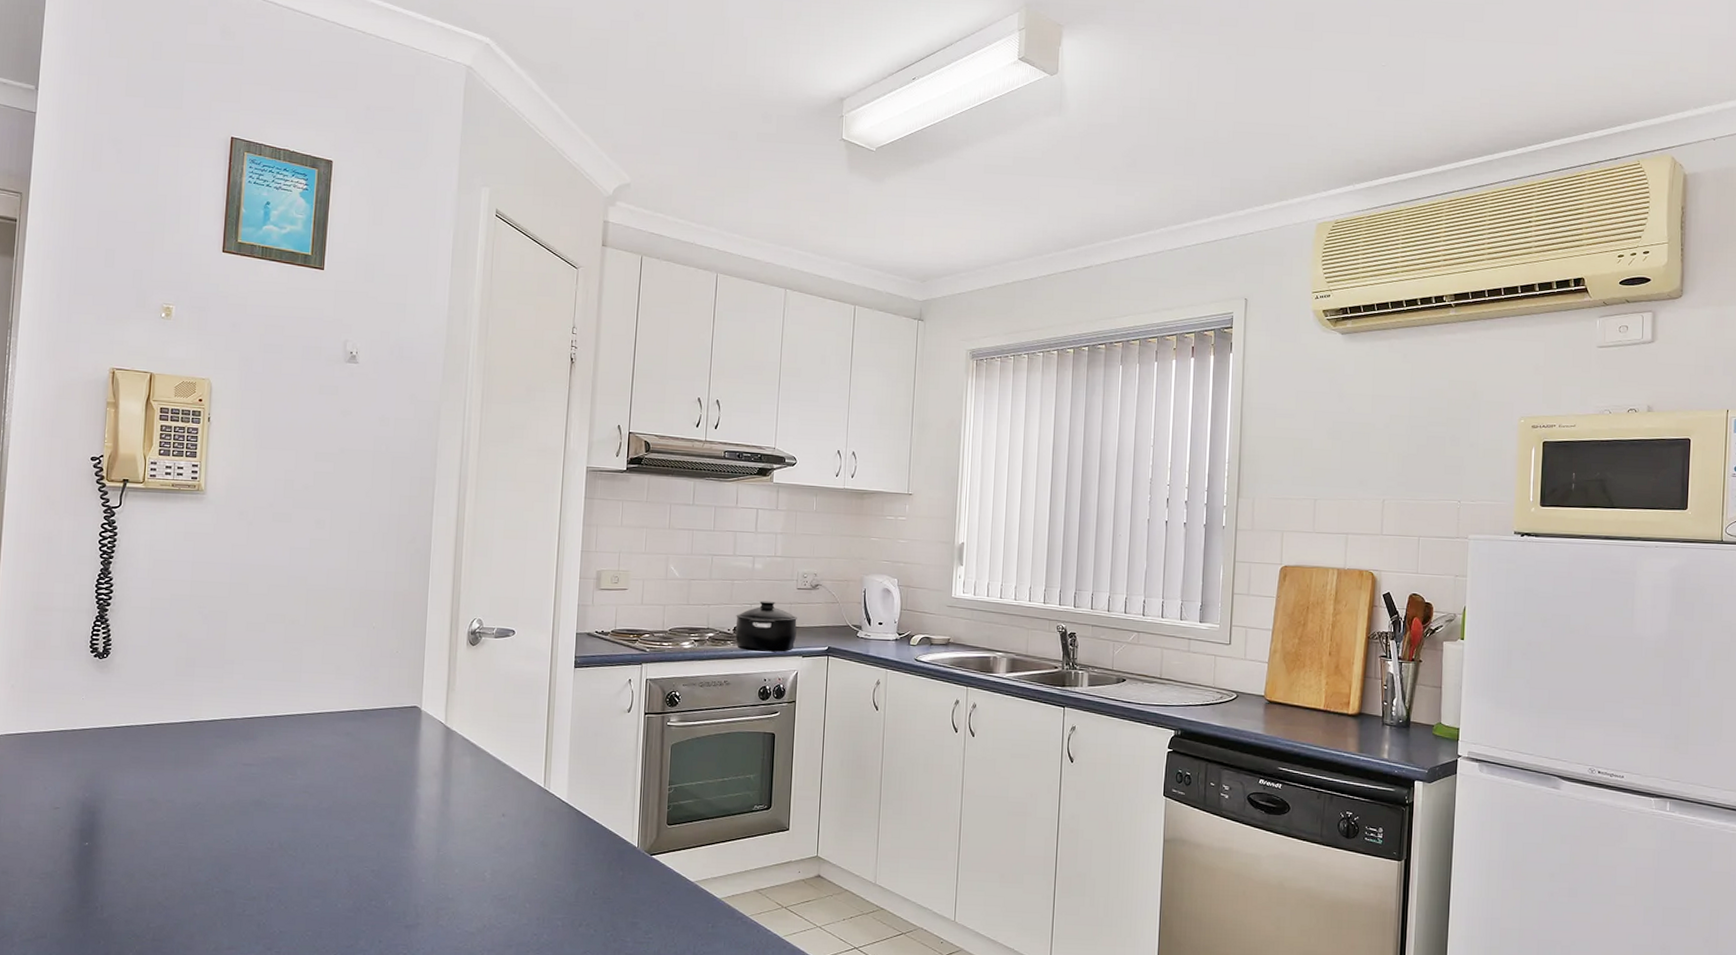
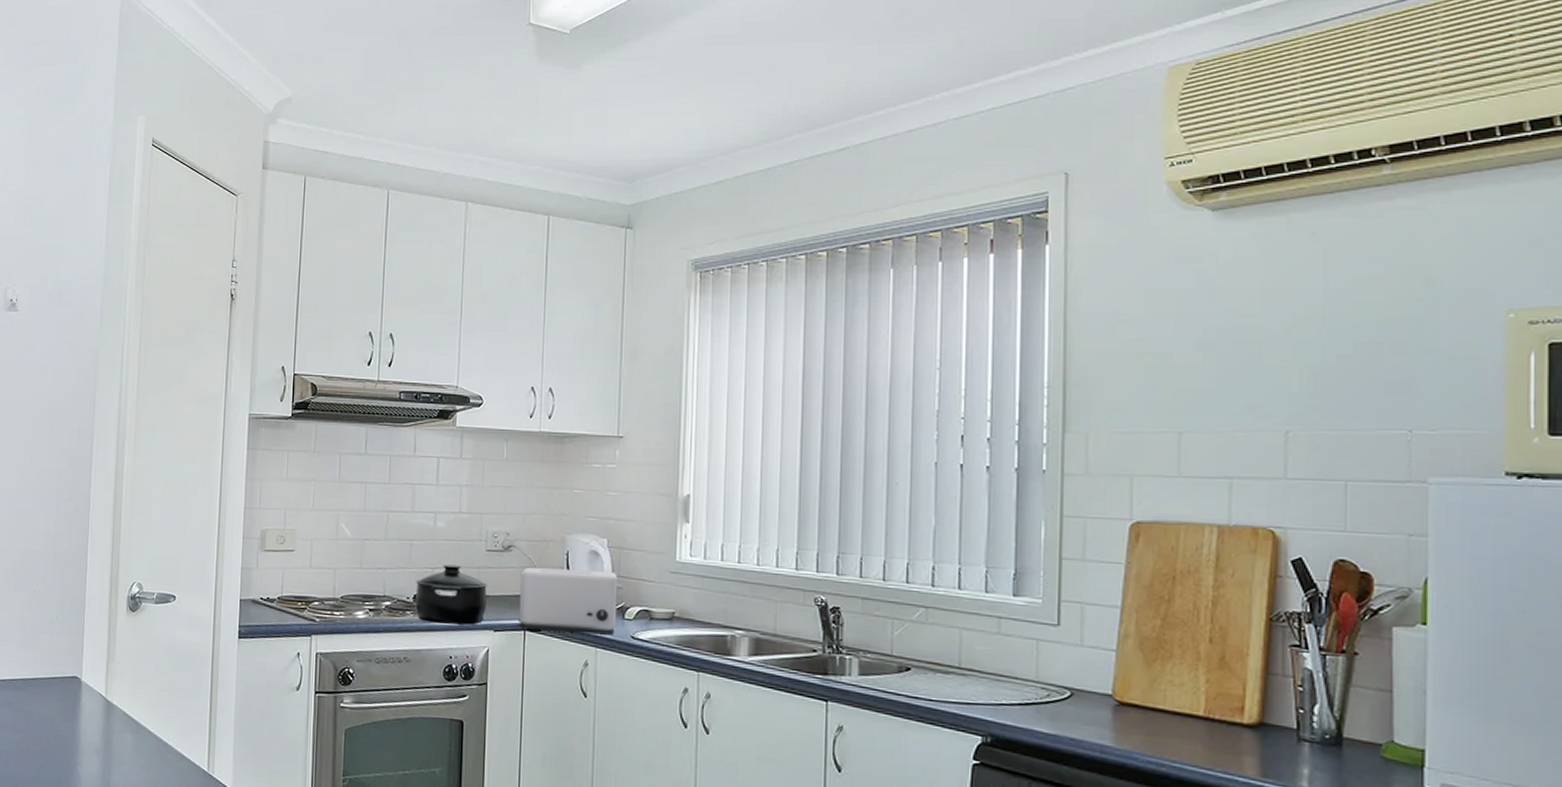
toaster: none [823,602,910,658] -> present [518,566,624,635]

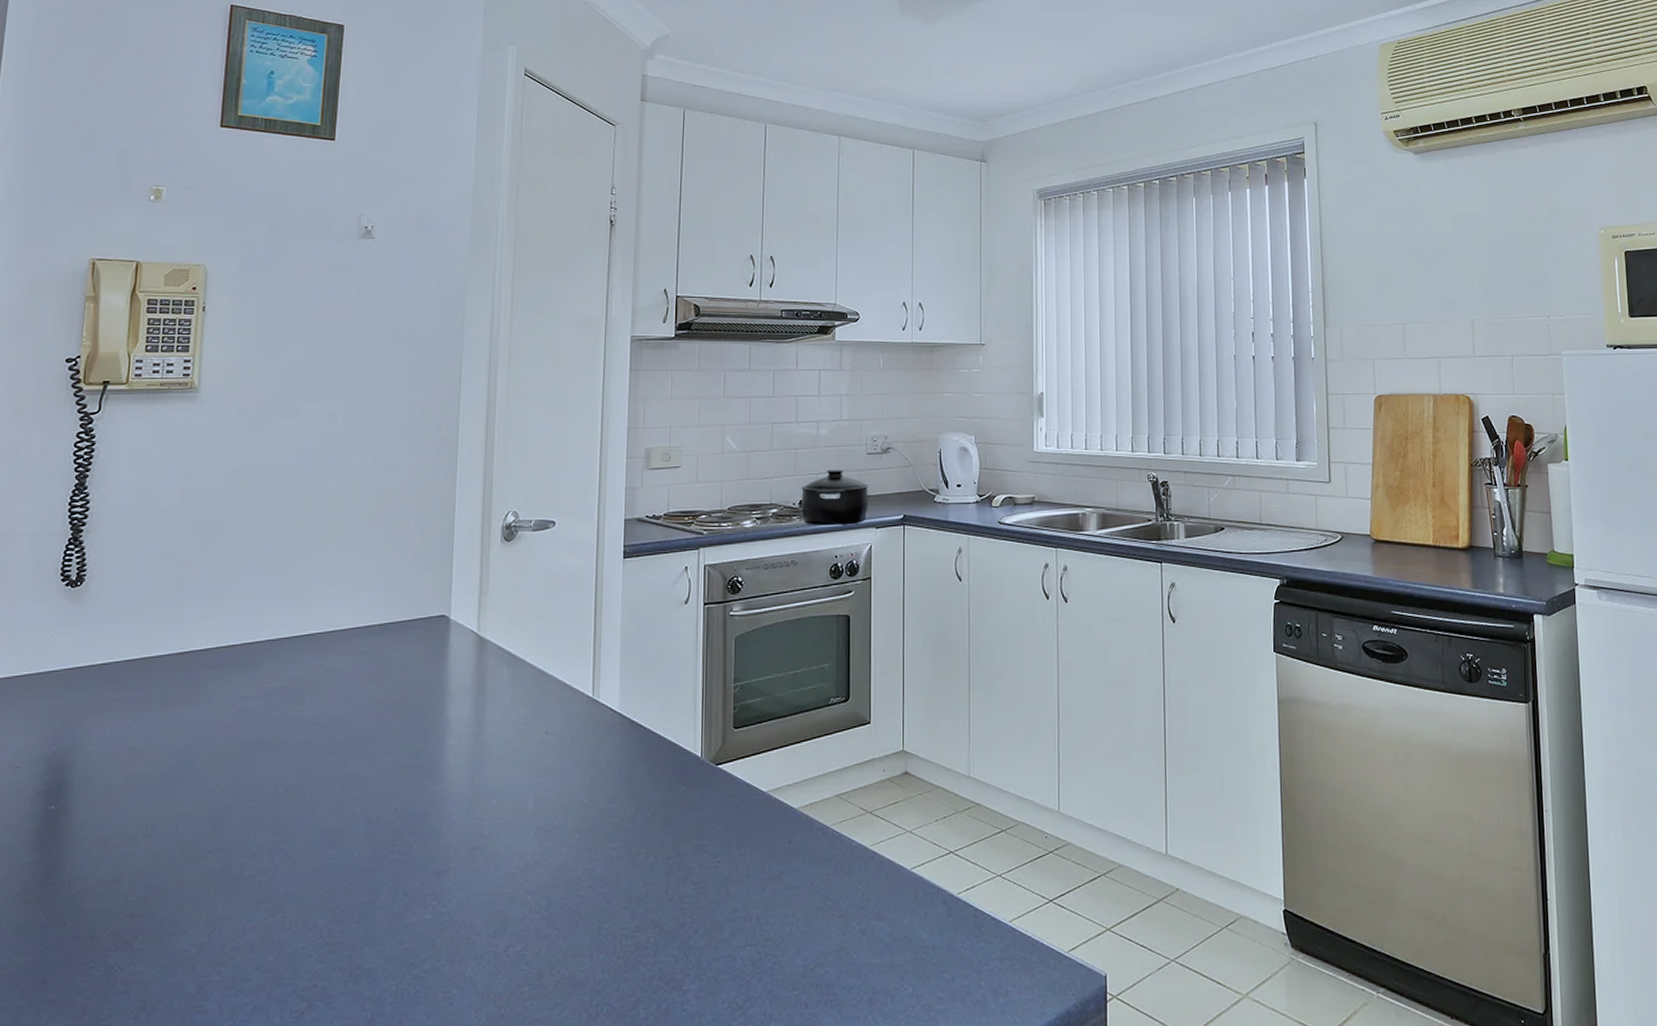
toaster: present [518,566,624,635] -> none [898,465,990,525]

